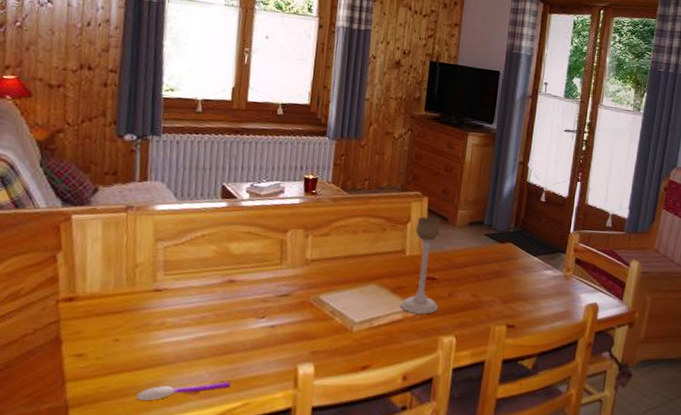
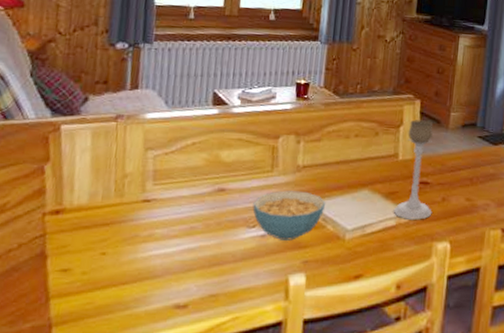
spoon: present [136,382,231,400] -> none [122,295,220,316]
cereal bowl: none [262,283,334,332] -> present [252,190,326,241]

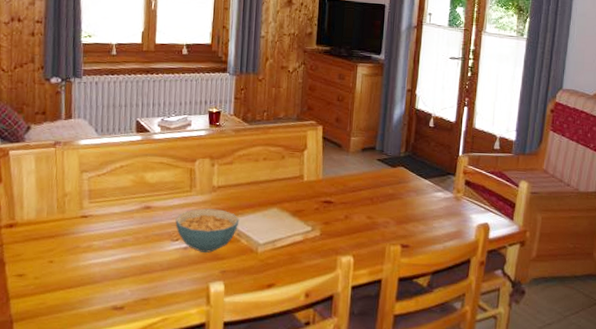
candle holder: present [393,120,434,220] -> none [300,144,336,236]

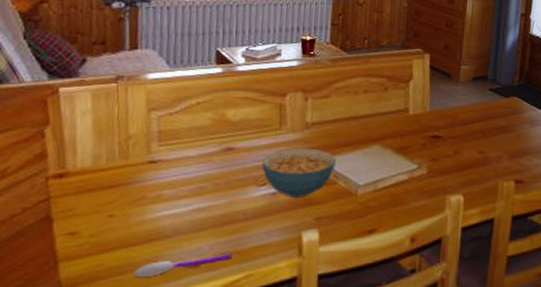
spoon: none [70,299,151,316] -> present [134,253,232,277]

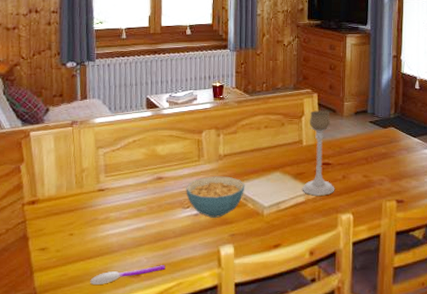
candle holder: none [405,74,445,174] -> present [302,110,335,196]

